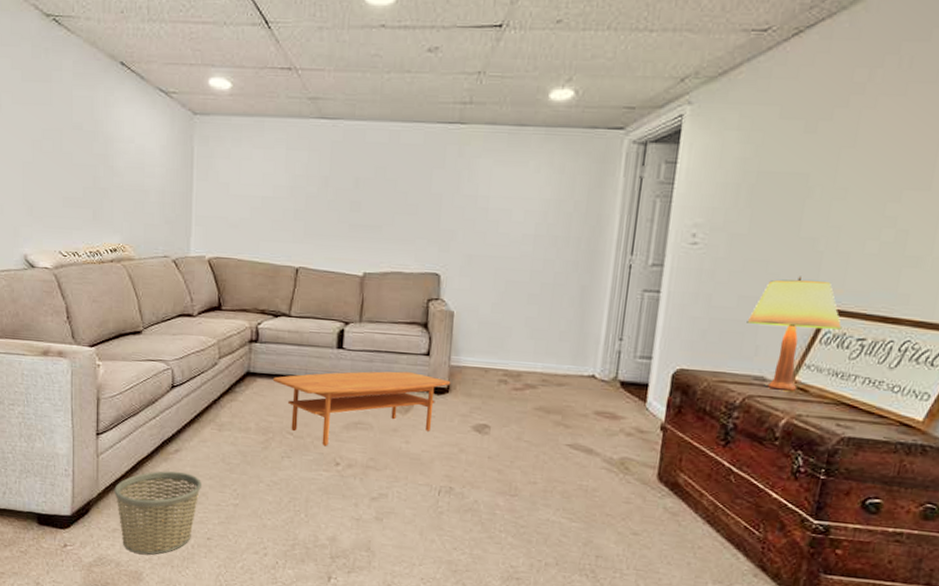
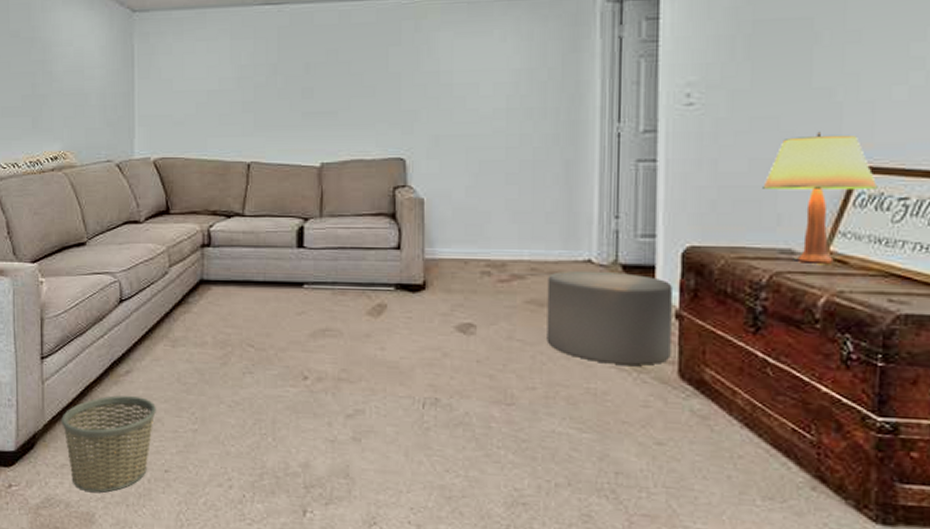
coffee table: present [272,371,451,447] -> none [228,269,427,359]
pouf: none [550,383,661,469] -> present [547,270,672,366]

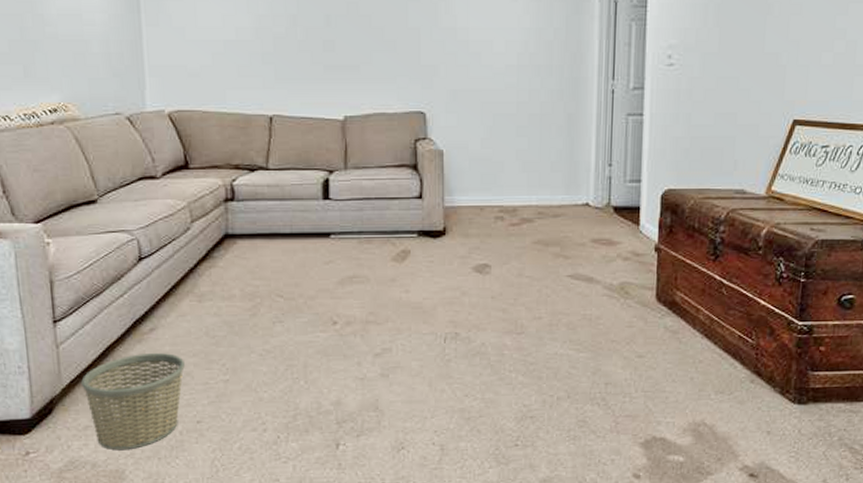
pouf: present [547,270,672,366] -> none [551,213,653,293]
table lamp: present [763,131,878,264] -> none [724,90,808,201]

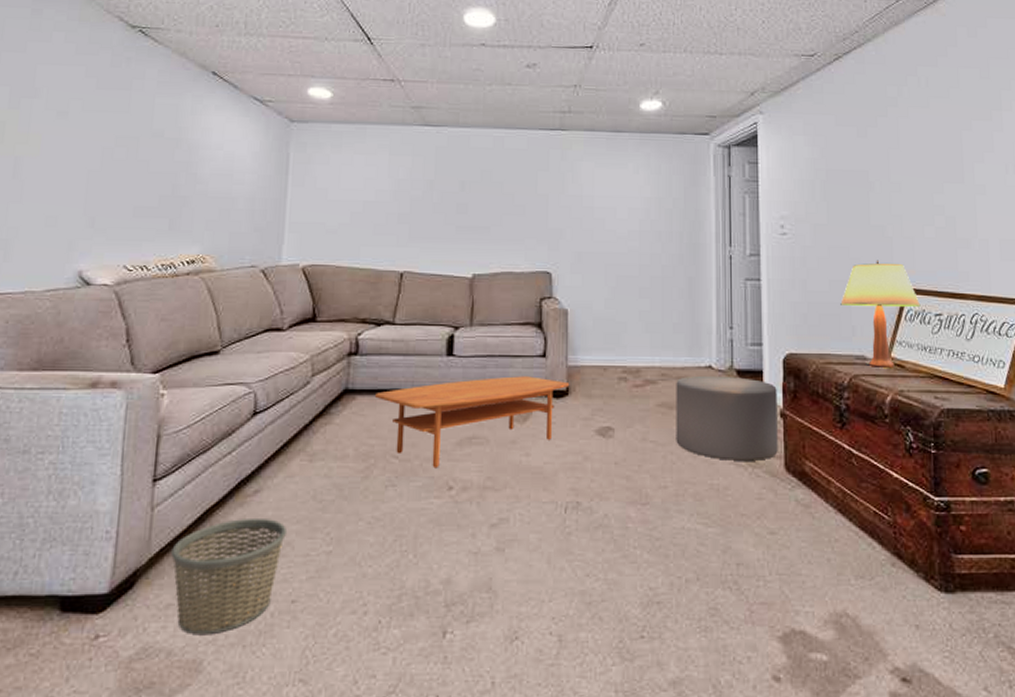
coffee table: none [254,218,447,306] -> present [374,376,570,469]
pouf: none [551,213,653,293] -> present [676,375,778,461]
table lamp: none [724,90,808,201] -> present [840,260,921,367]

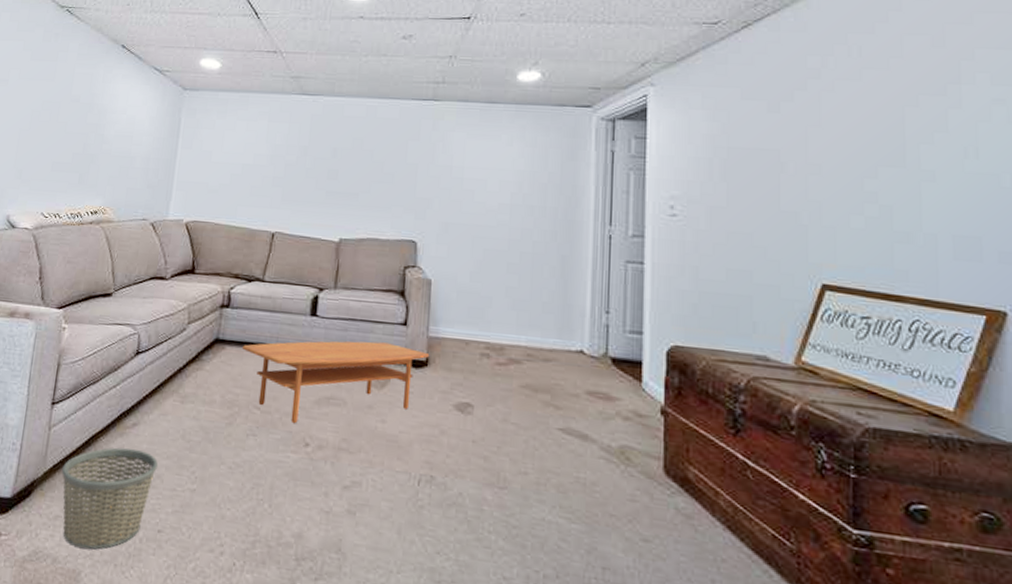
pouf: present [676,375,778,461] -> none [540,359,658,459]
table lamp: present [840,260,921,367] -> none [739,250,843,373]

